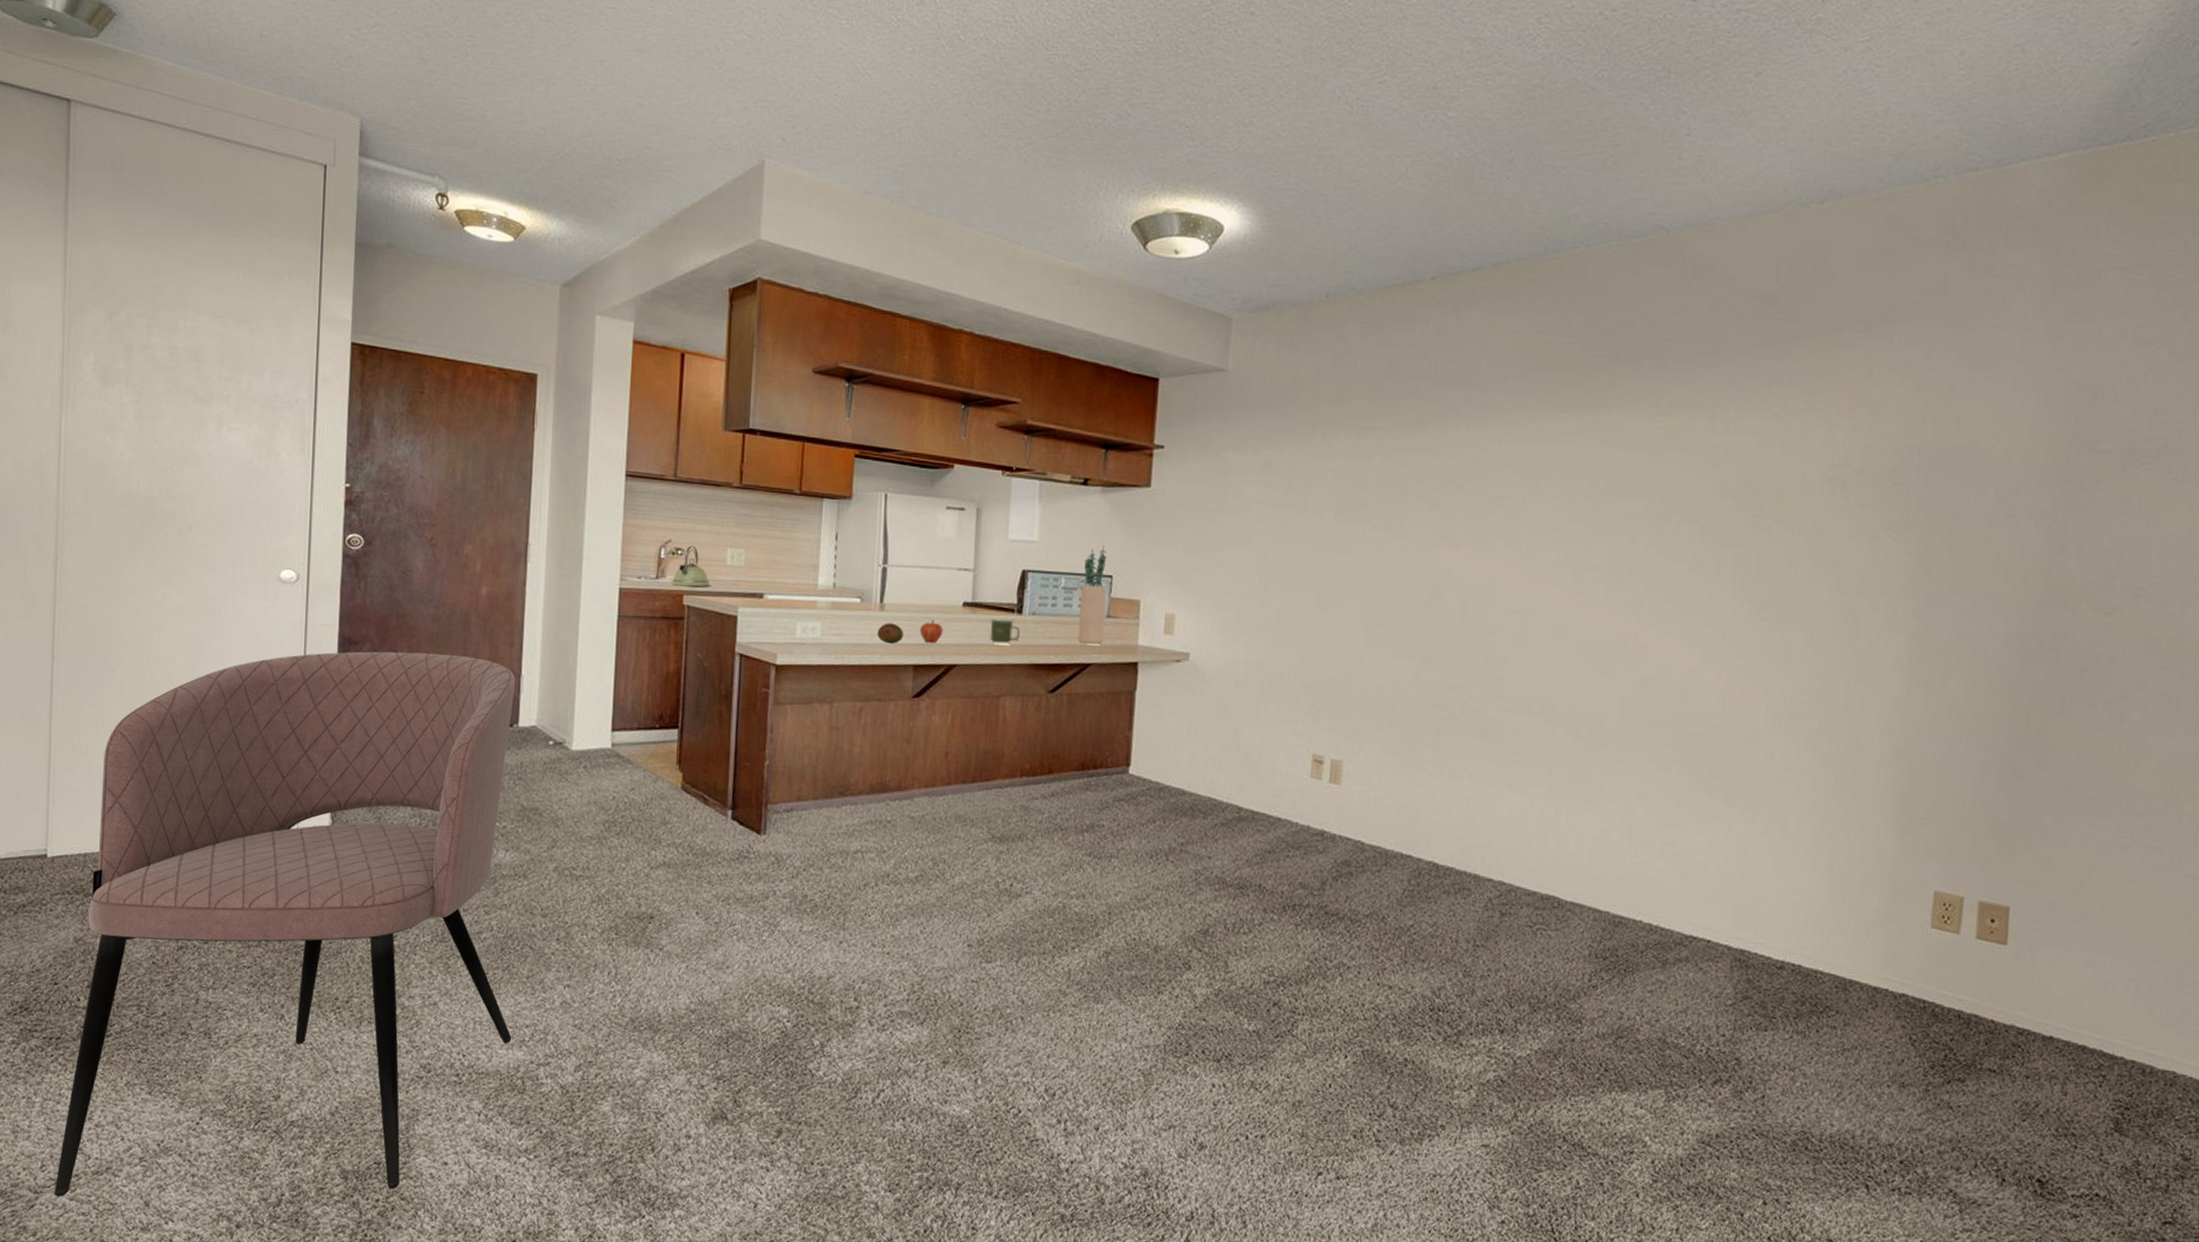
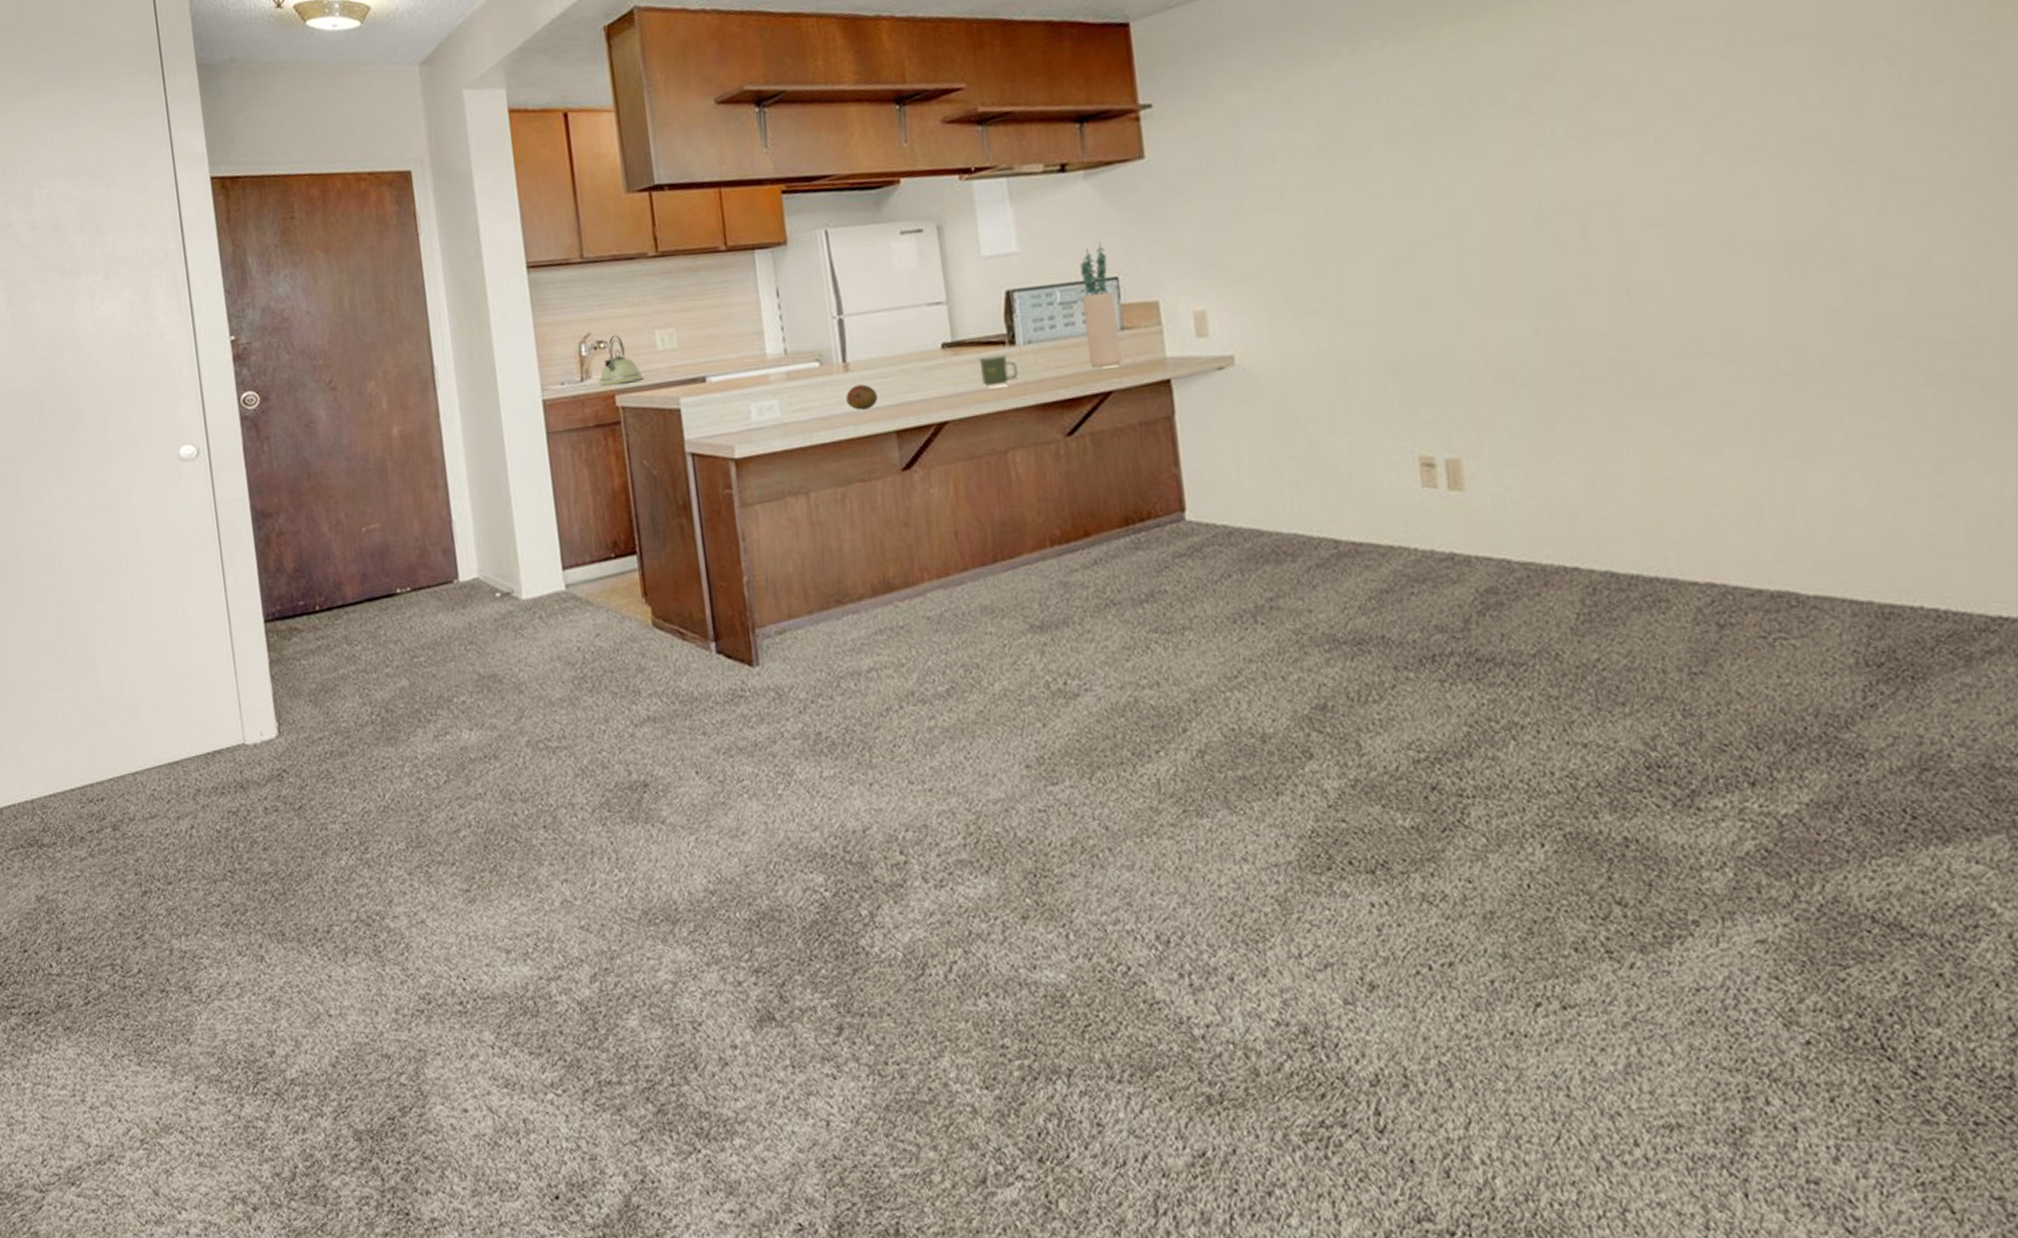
armchair: present [54,651,516,1197] -> none [33,509,514,1194]
fruit: present [920,619,944,644] -> none [896,371,924,402]

